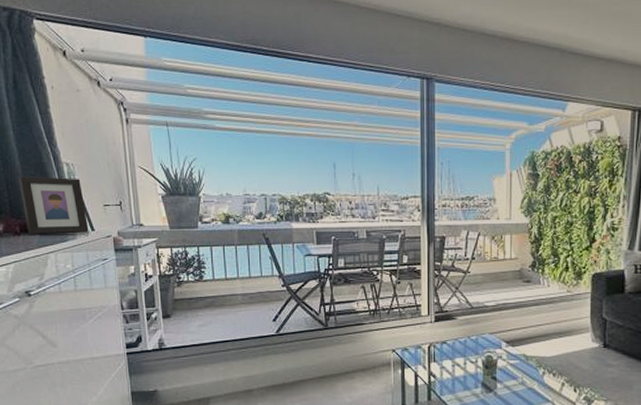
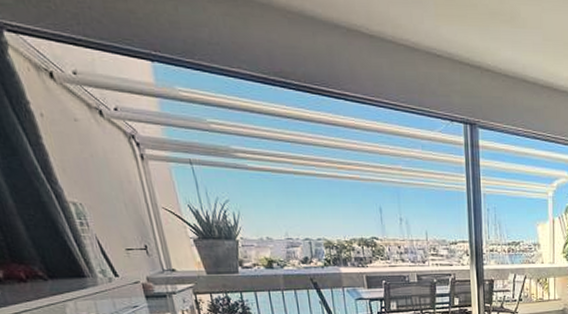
picture frame: present [18,176,89,236] -> none [14,216,112,282]

